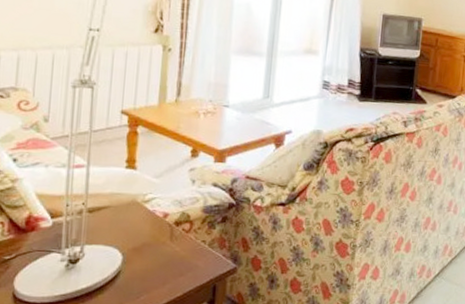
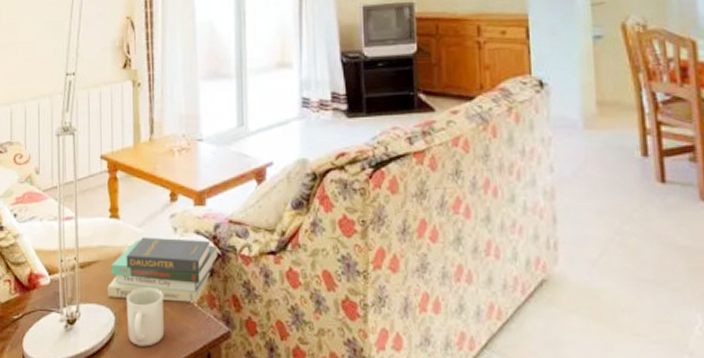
books: none [116,187,233,244] -> present [107,237,218,303]
mug: none [134,230,176,282] -> present [126,287,165,347]

